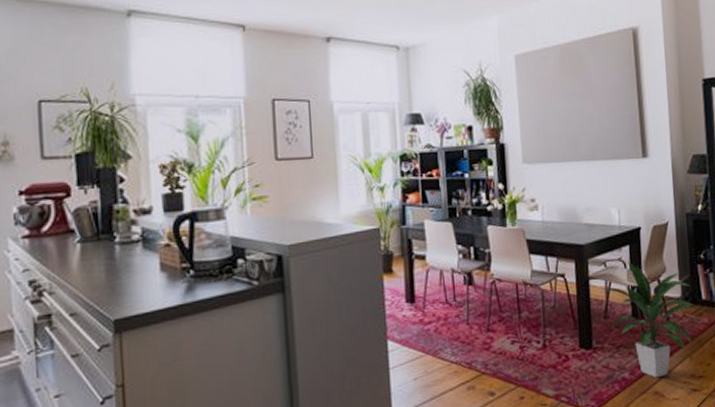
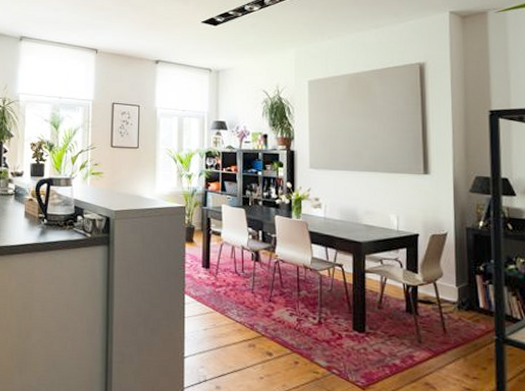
indoor plant: present [602,261,694,378] -> none [377,262,471,371]

